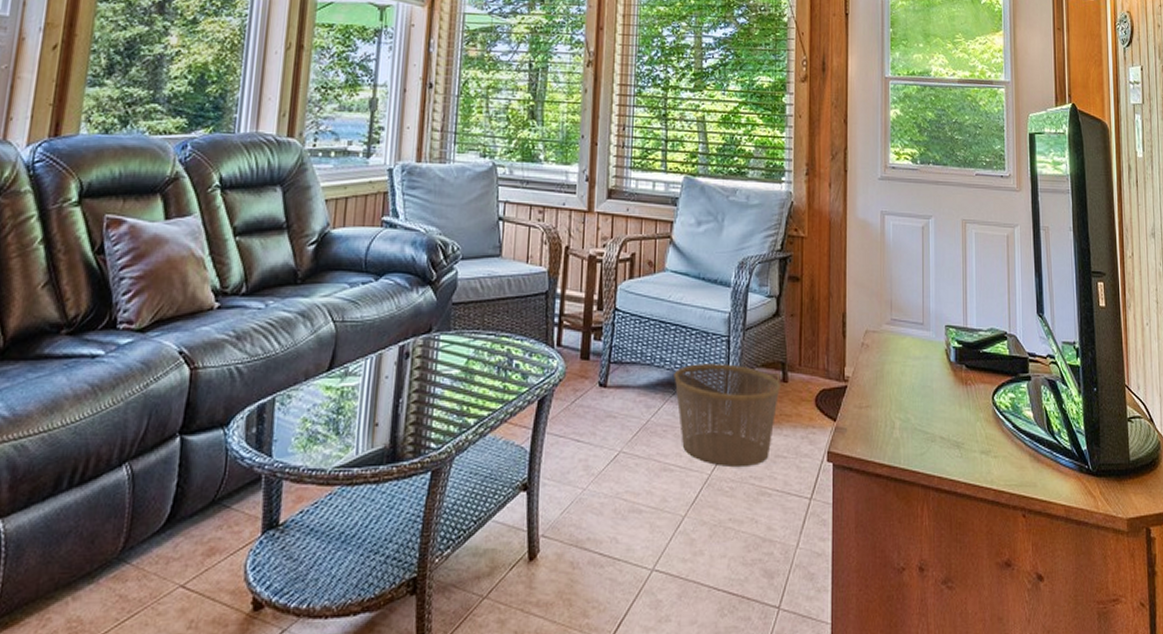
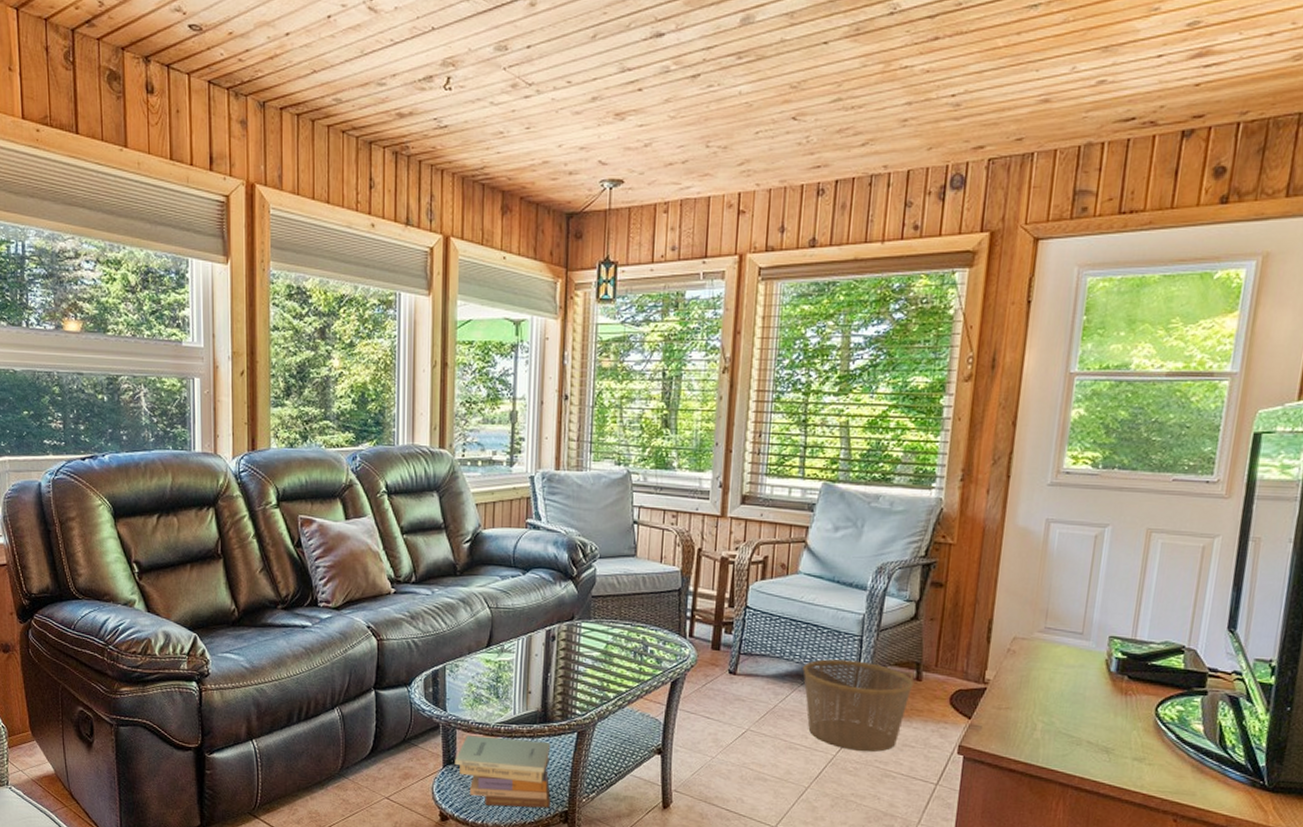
books: none [277,486,400,582] -> present [454,735,551,809]

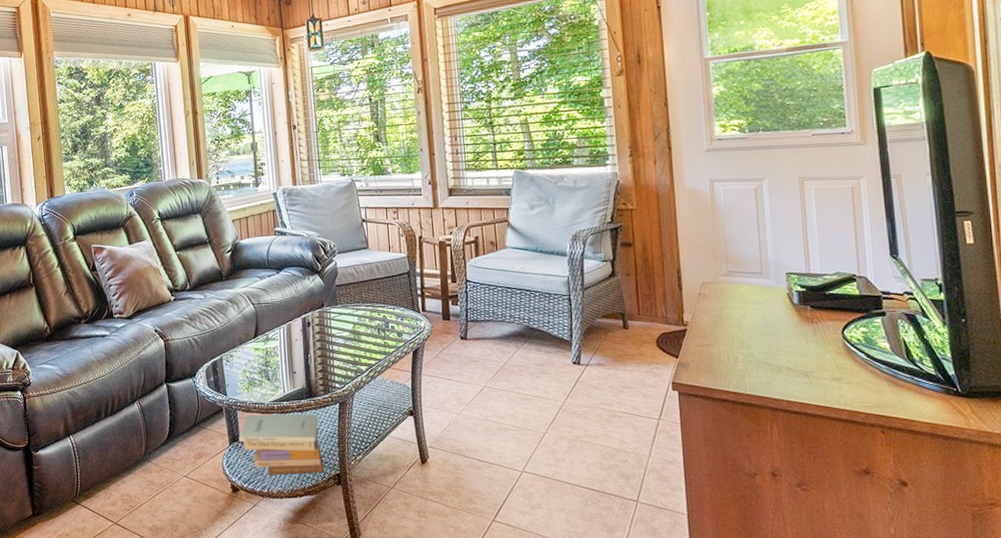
basket: present [803,659,914,752] -> none [523,317,622,396]

